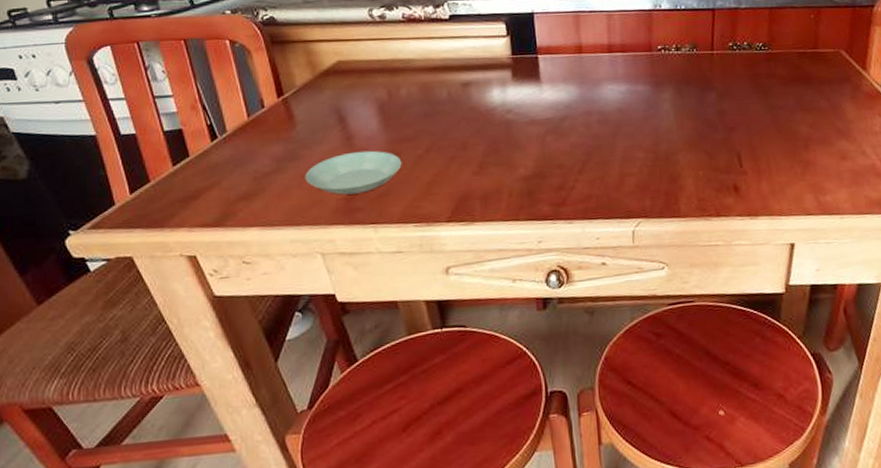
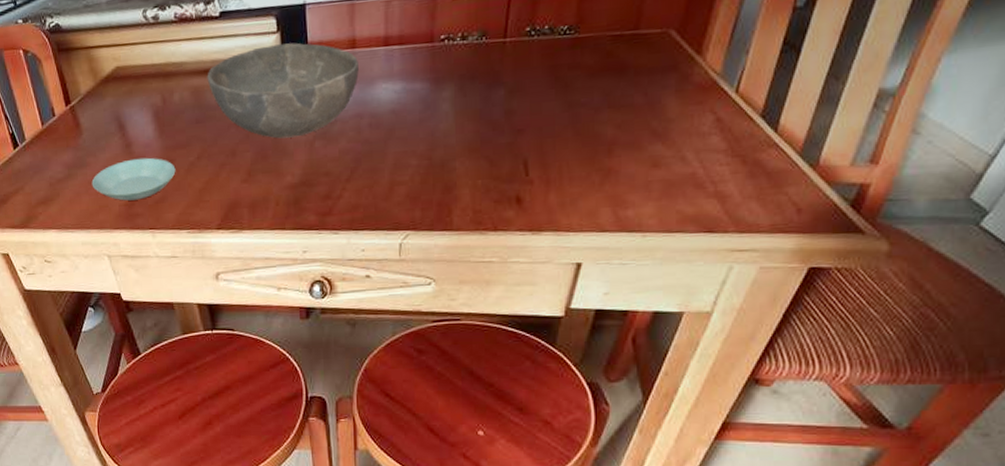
bowl: none [436,46,586,133] -> present [207,42,359,139]

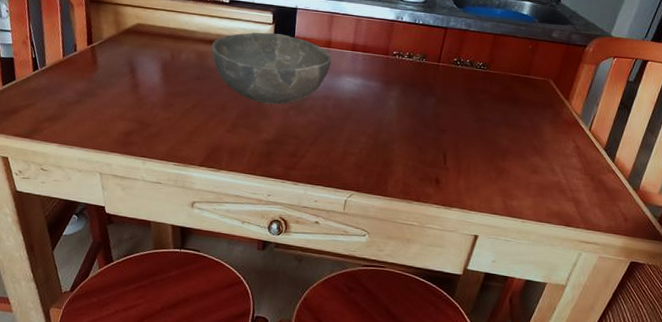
saucer: present [91,157,176,201] -> none [97,97,173,131]

